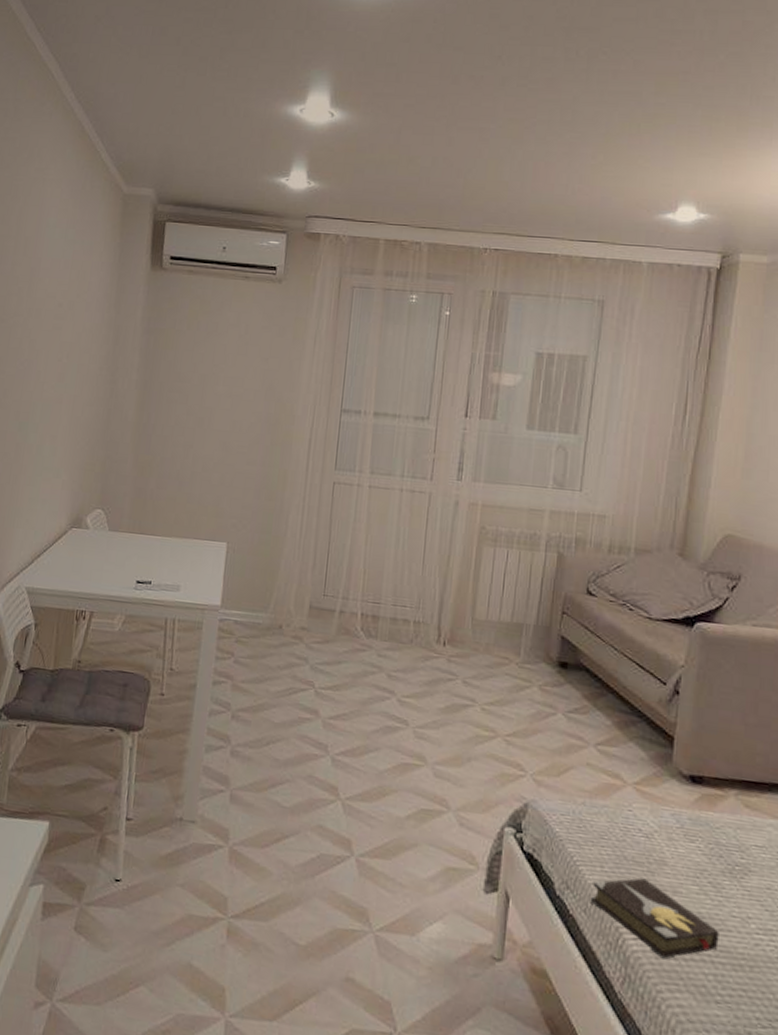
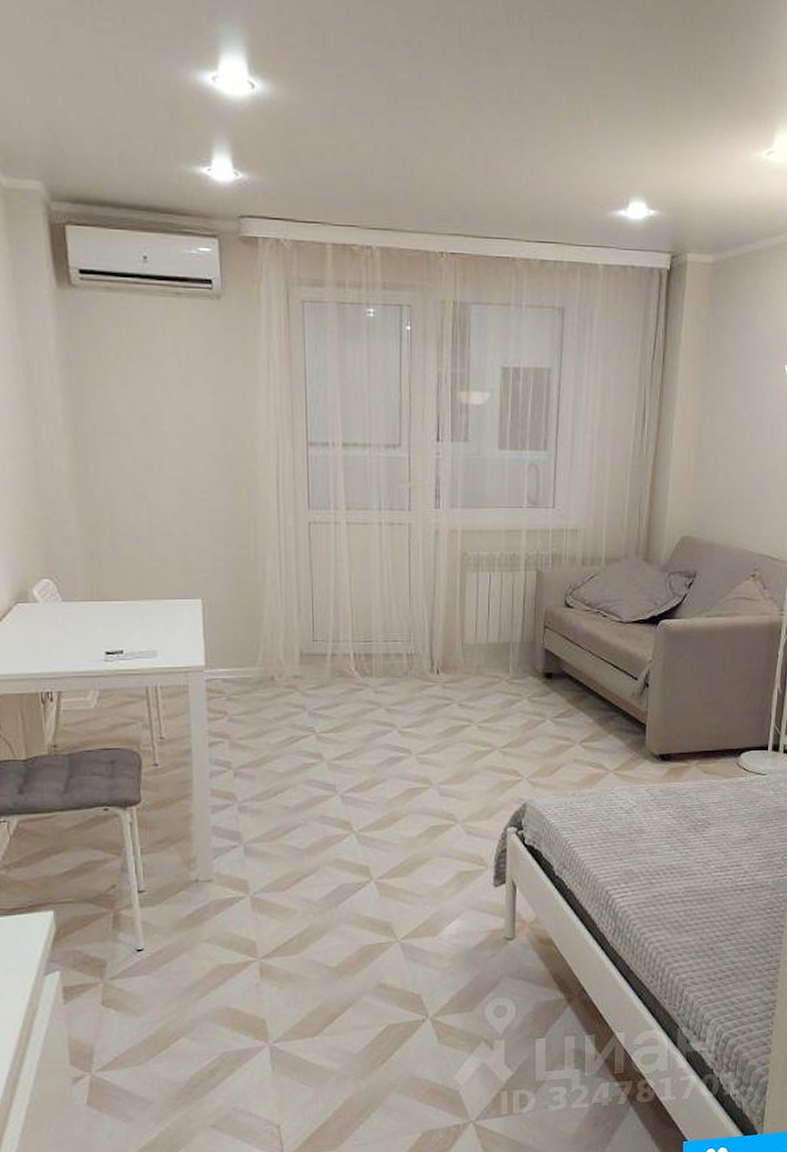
hardback book: present [590,877,719,960] -> none [584,847,687,908]

